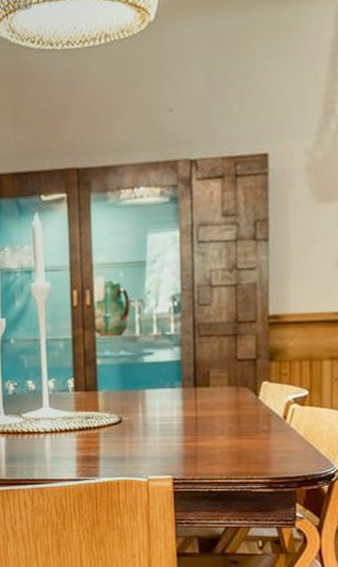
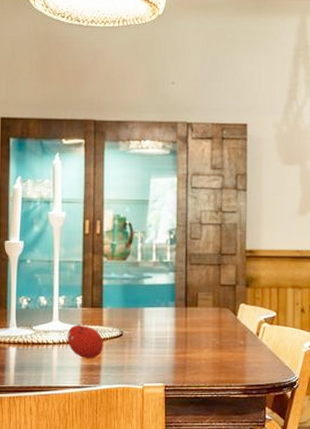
fruit: none [59,410,101,449] -> present [67,324,103,359]

